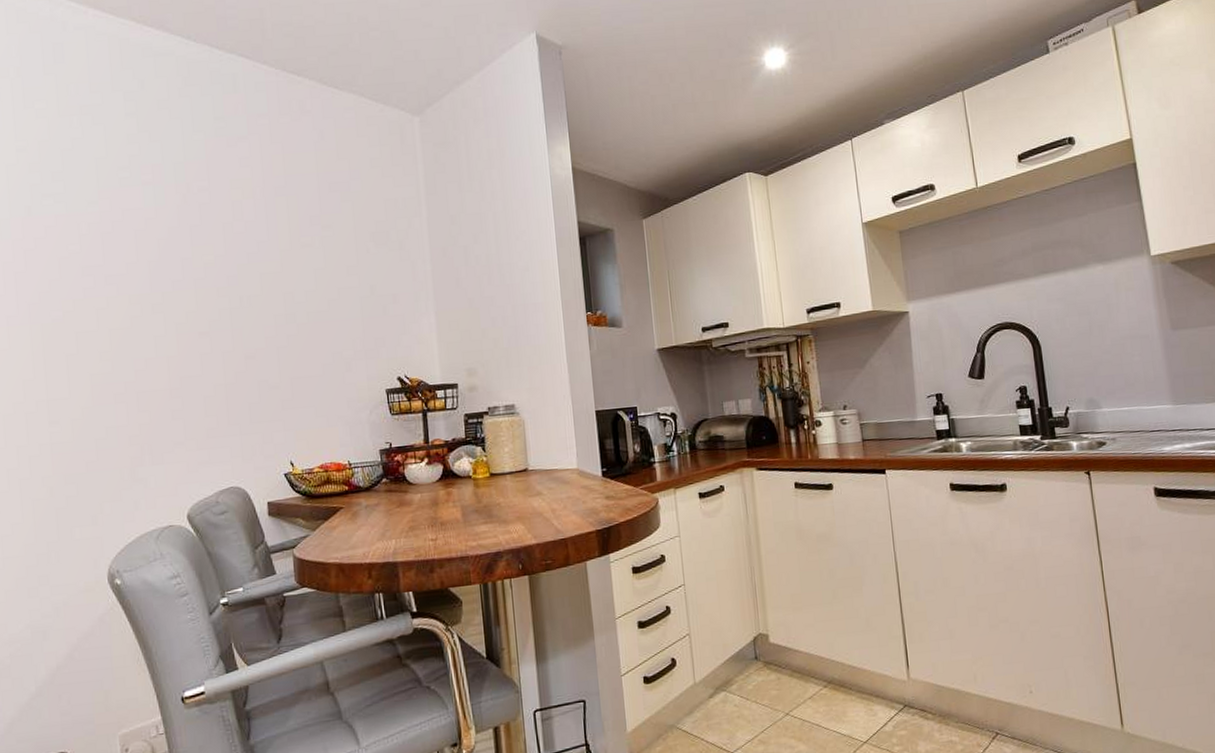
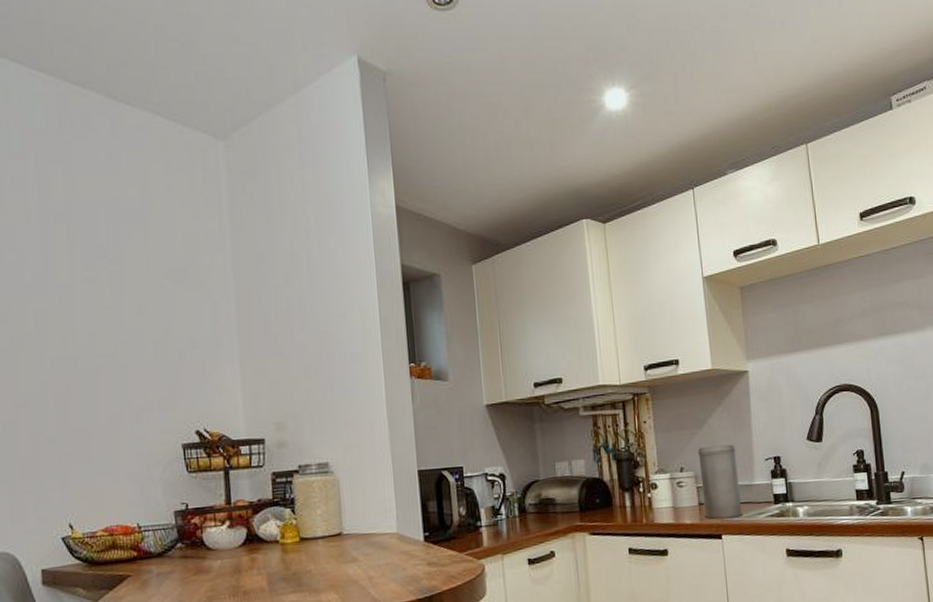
canister: none [860,382,906,455] -> present [697,444,742,520]

